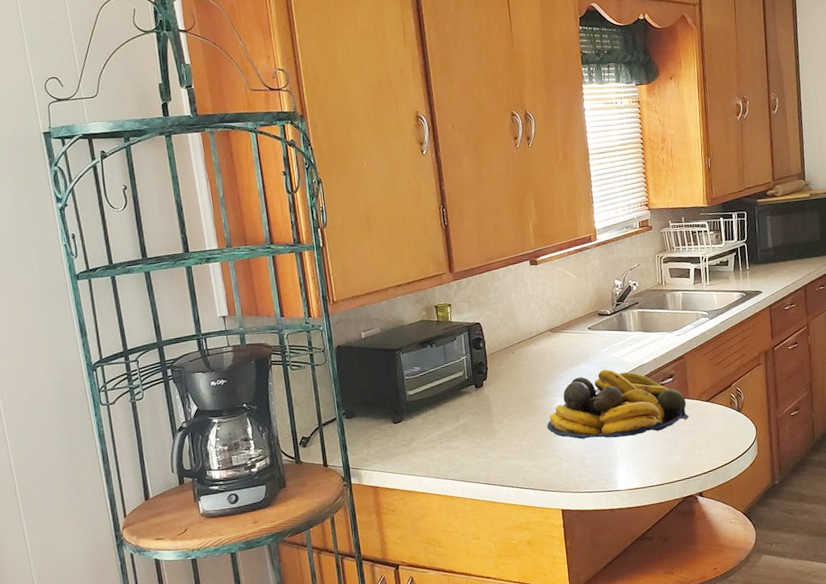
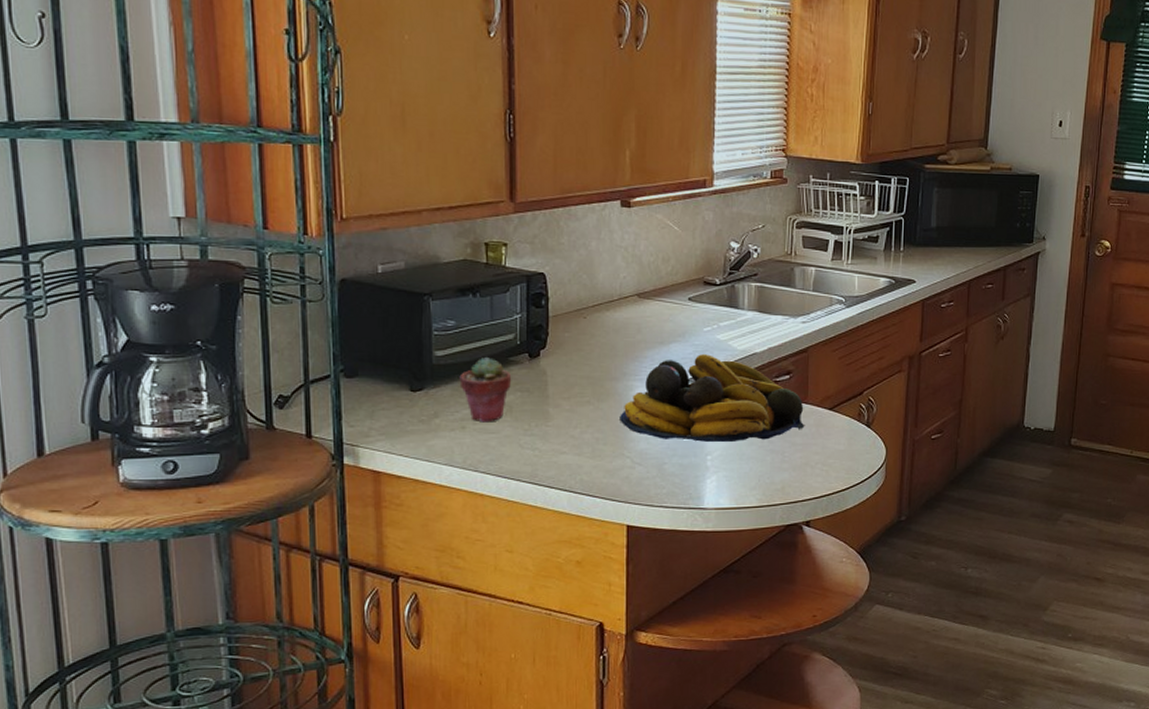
potted succulent: none [427,390,465,442] -> present [459,356,512,423]

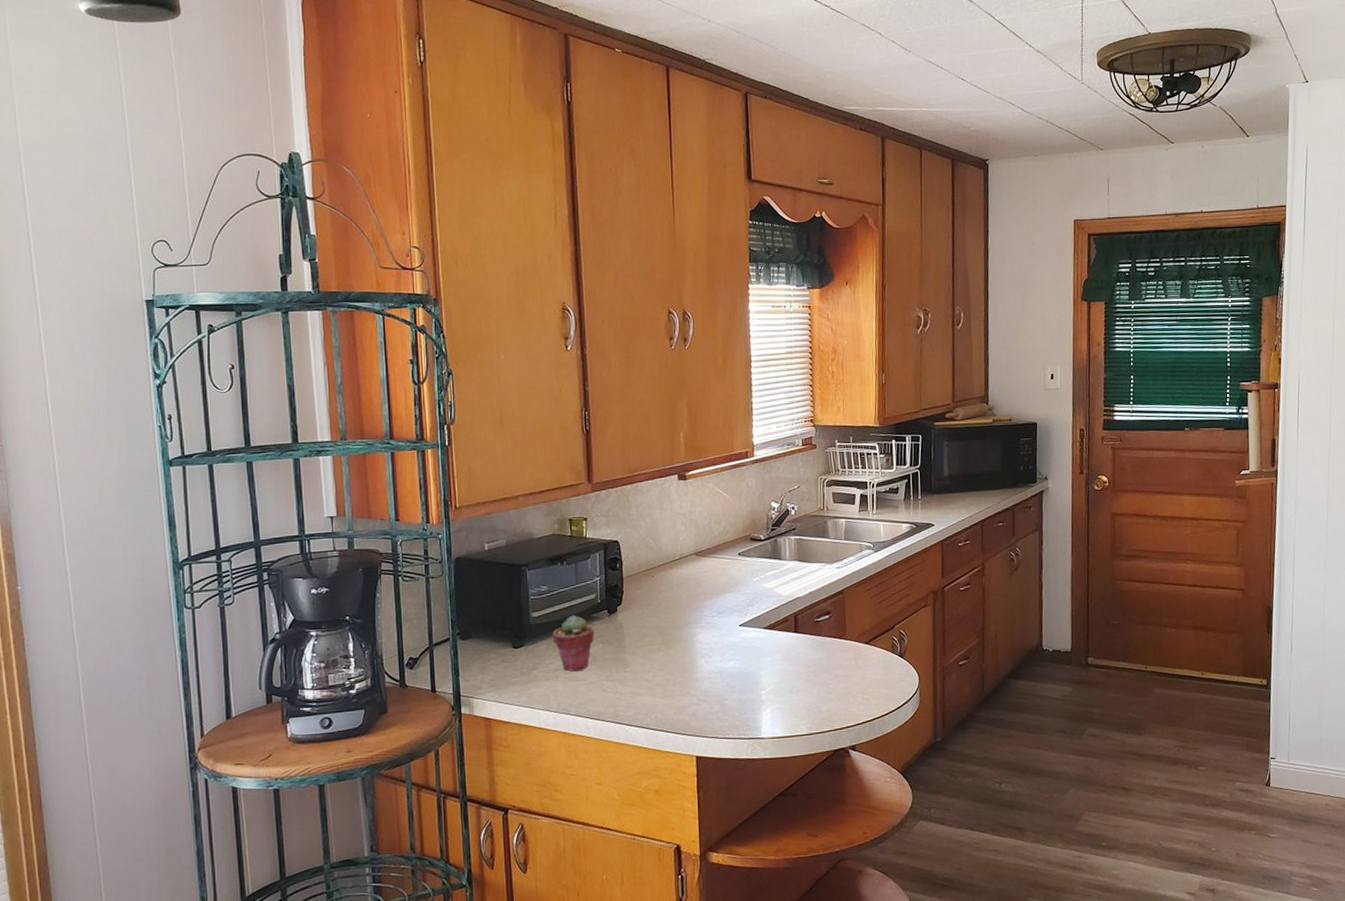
fruit bowl: present [620,353,805,442] -> none [685,600,845,679]

